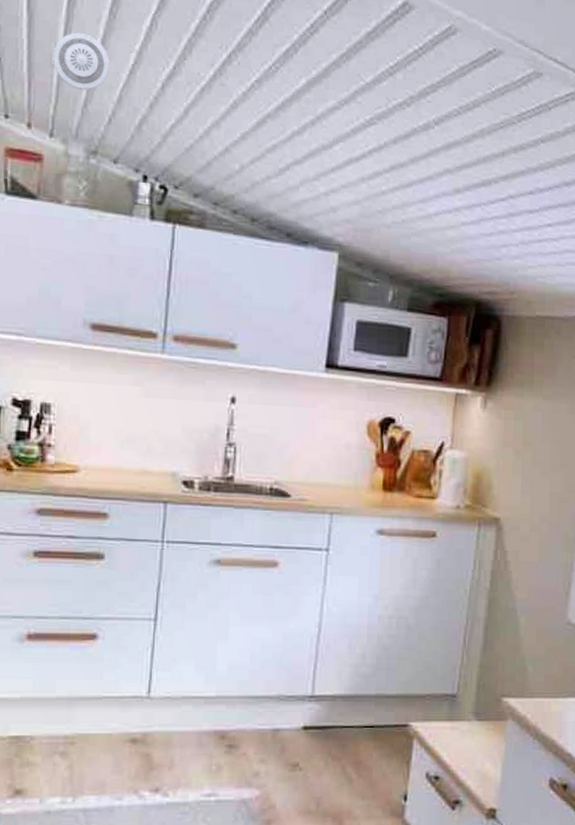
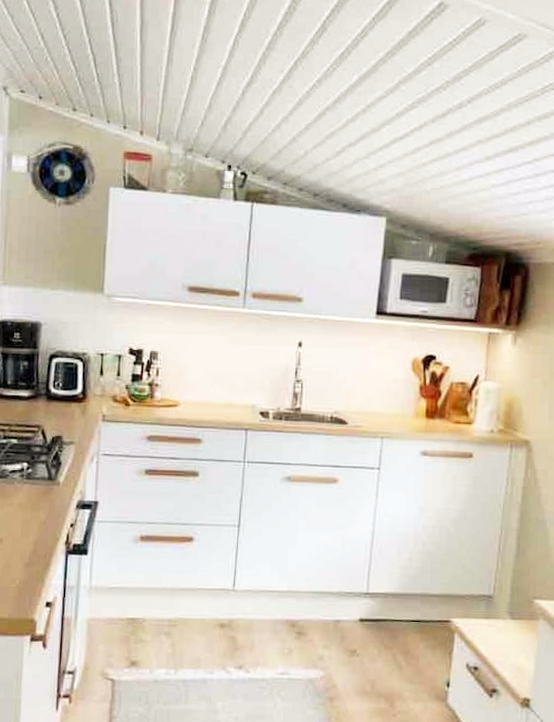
smoke detector: present [53,32,111,90] -> none [159,56,203,101]

